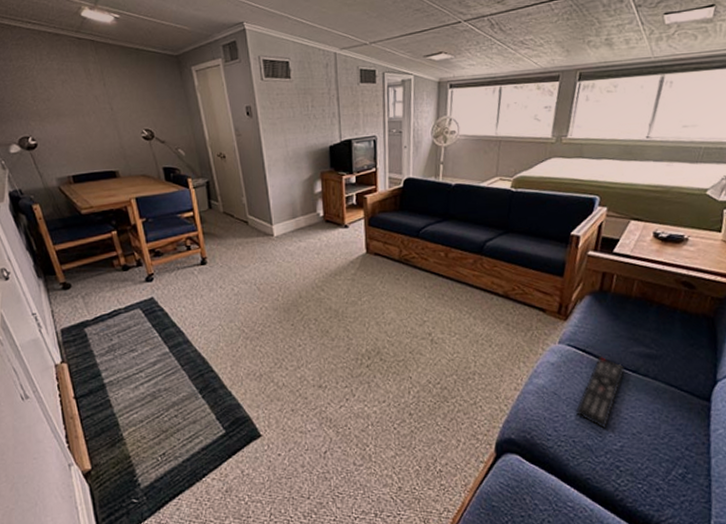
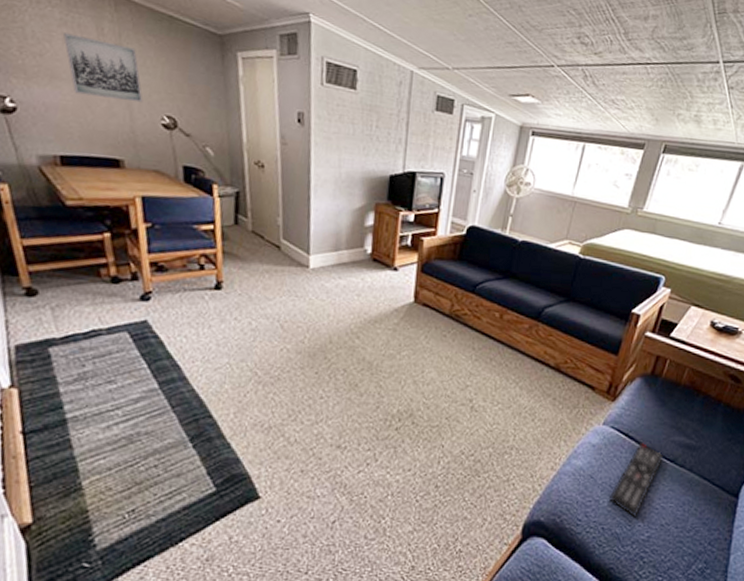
wall art: none [62,78,126,125] -> present [63,33,143,103]

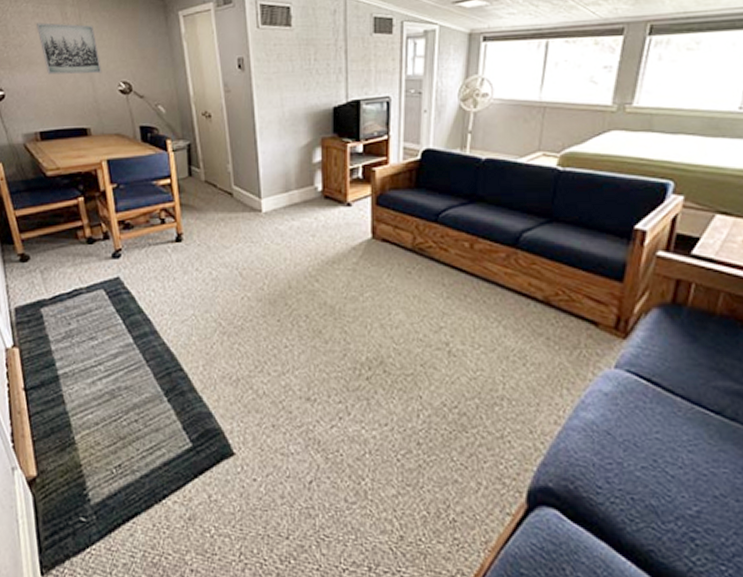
remote control: present [608,442,664,518] -> none [635,388,706,486]

